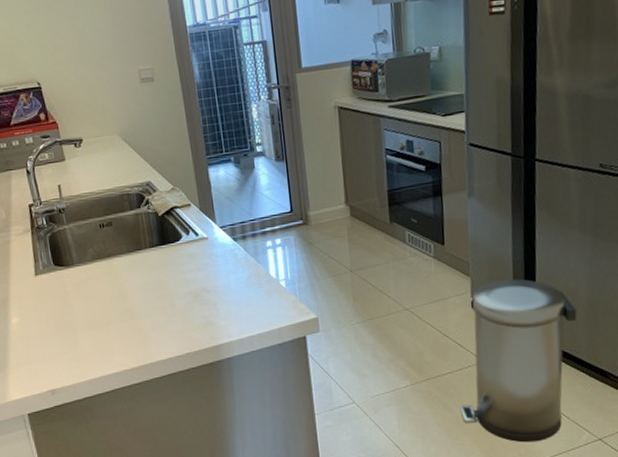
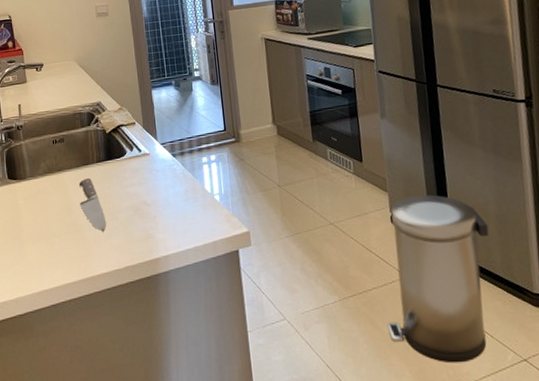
kitchen knife: none [131,263,164,319] -> present [78,177,106,232]

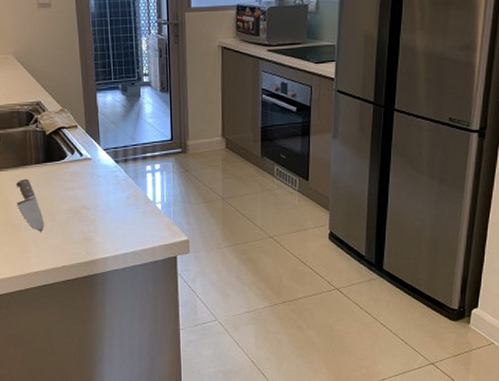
pedal bin: present [387,194,490,363] -> none [312,215,421,364]

